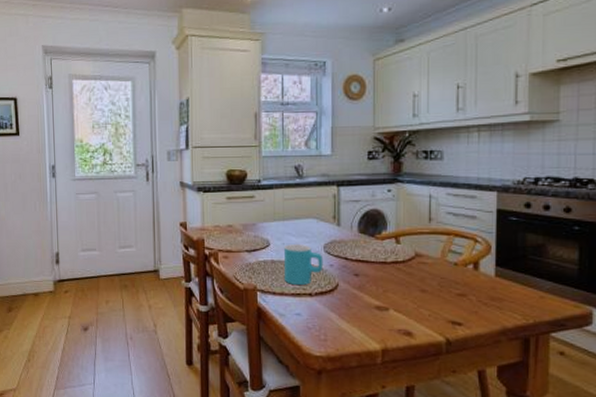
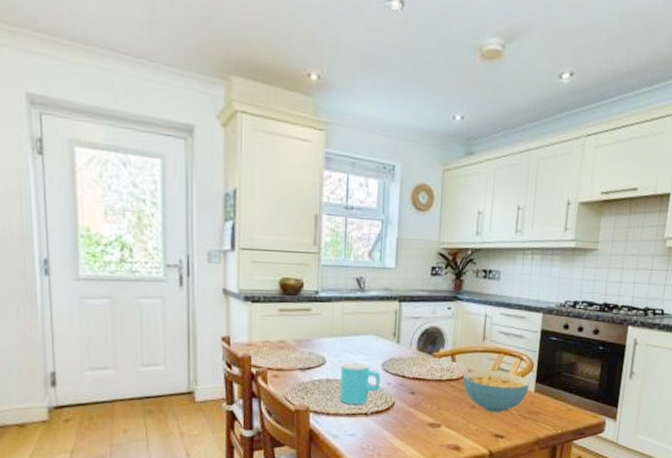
cereal bowl: none [409,252,488,298] -> present [462,369,530,413]

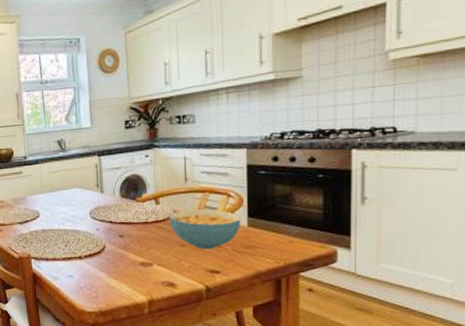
cup: present [339,362,381,405] -> none [52,213,91,251]

